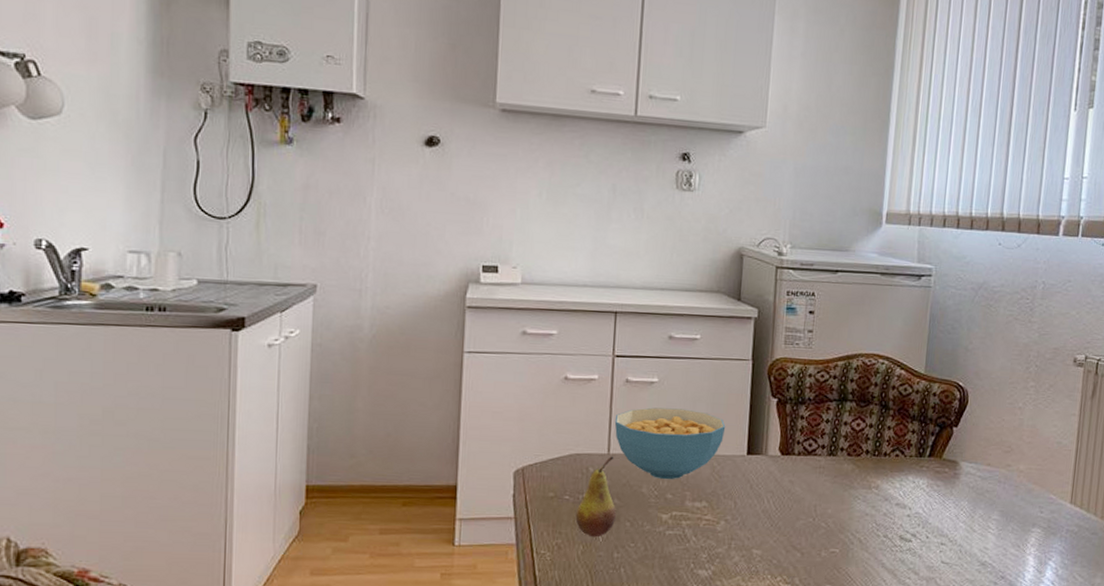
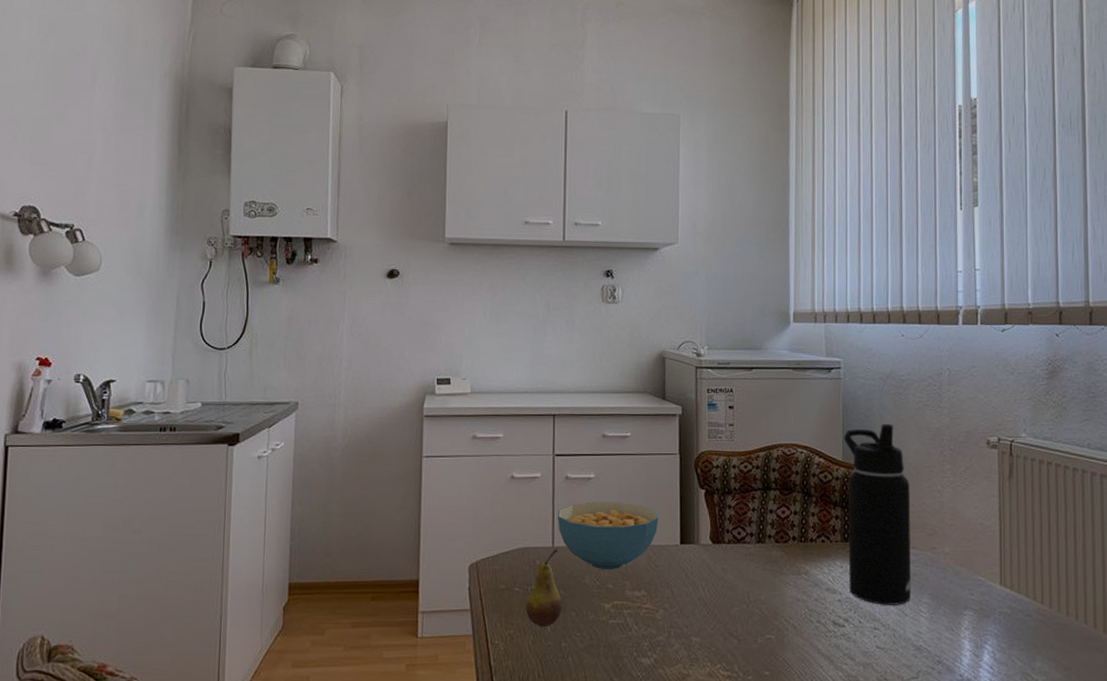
water bottle: none [919,336,992,521] -> present [843,423,912,605]

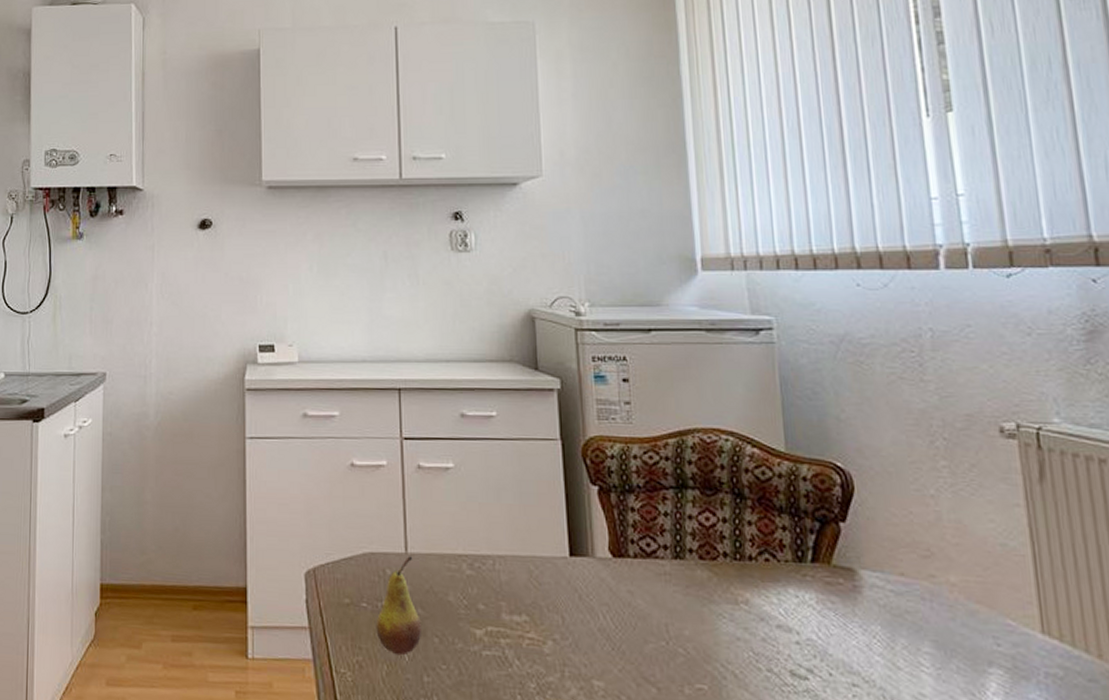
cereal bowl: present [557,502,659,571] -> none [409,498,539,587]
water bottle: present [843,423,912,605] -> none [784,402,905,654]

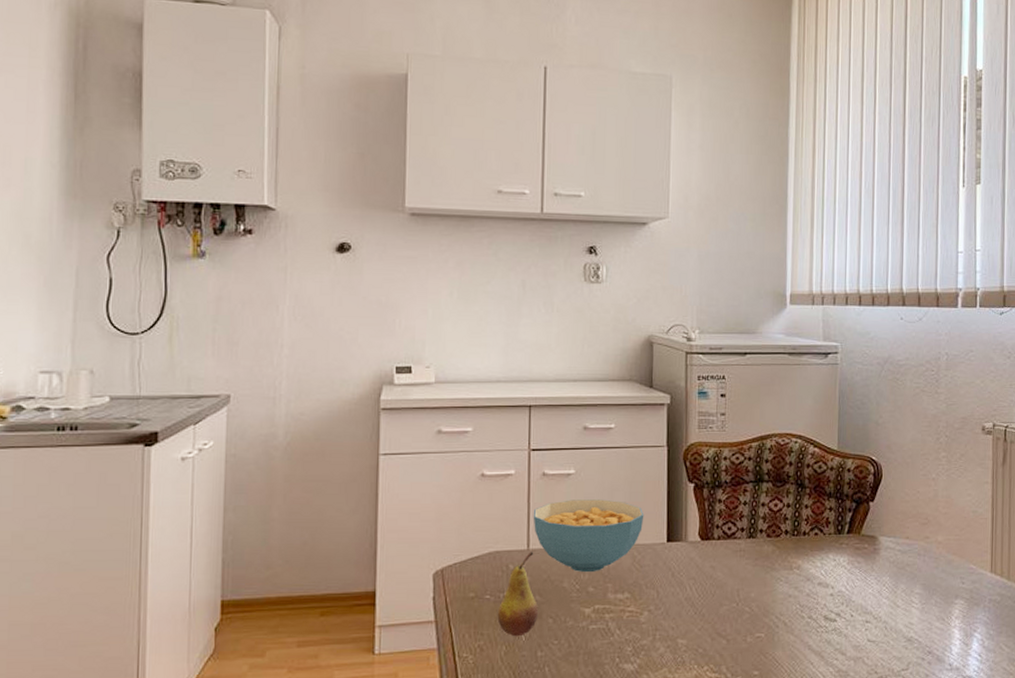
cereal bowl: none [409,498,539,587] -> present [533,499,644,573]

